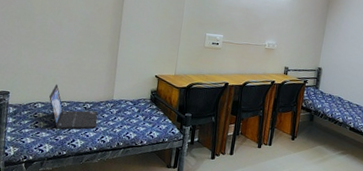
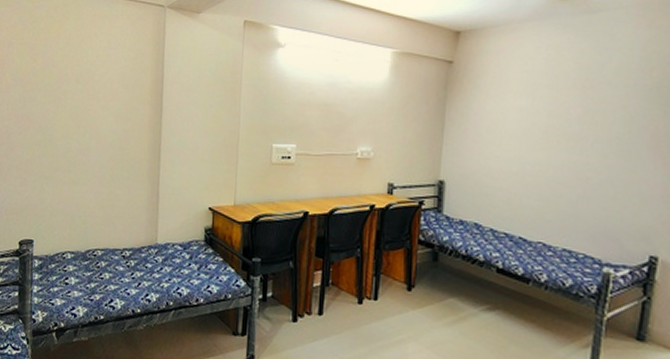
laptop: present [49,84,98,130] -> none [79,226,140,286]

